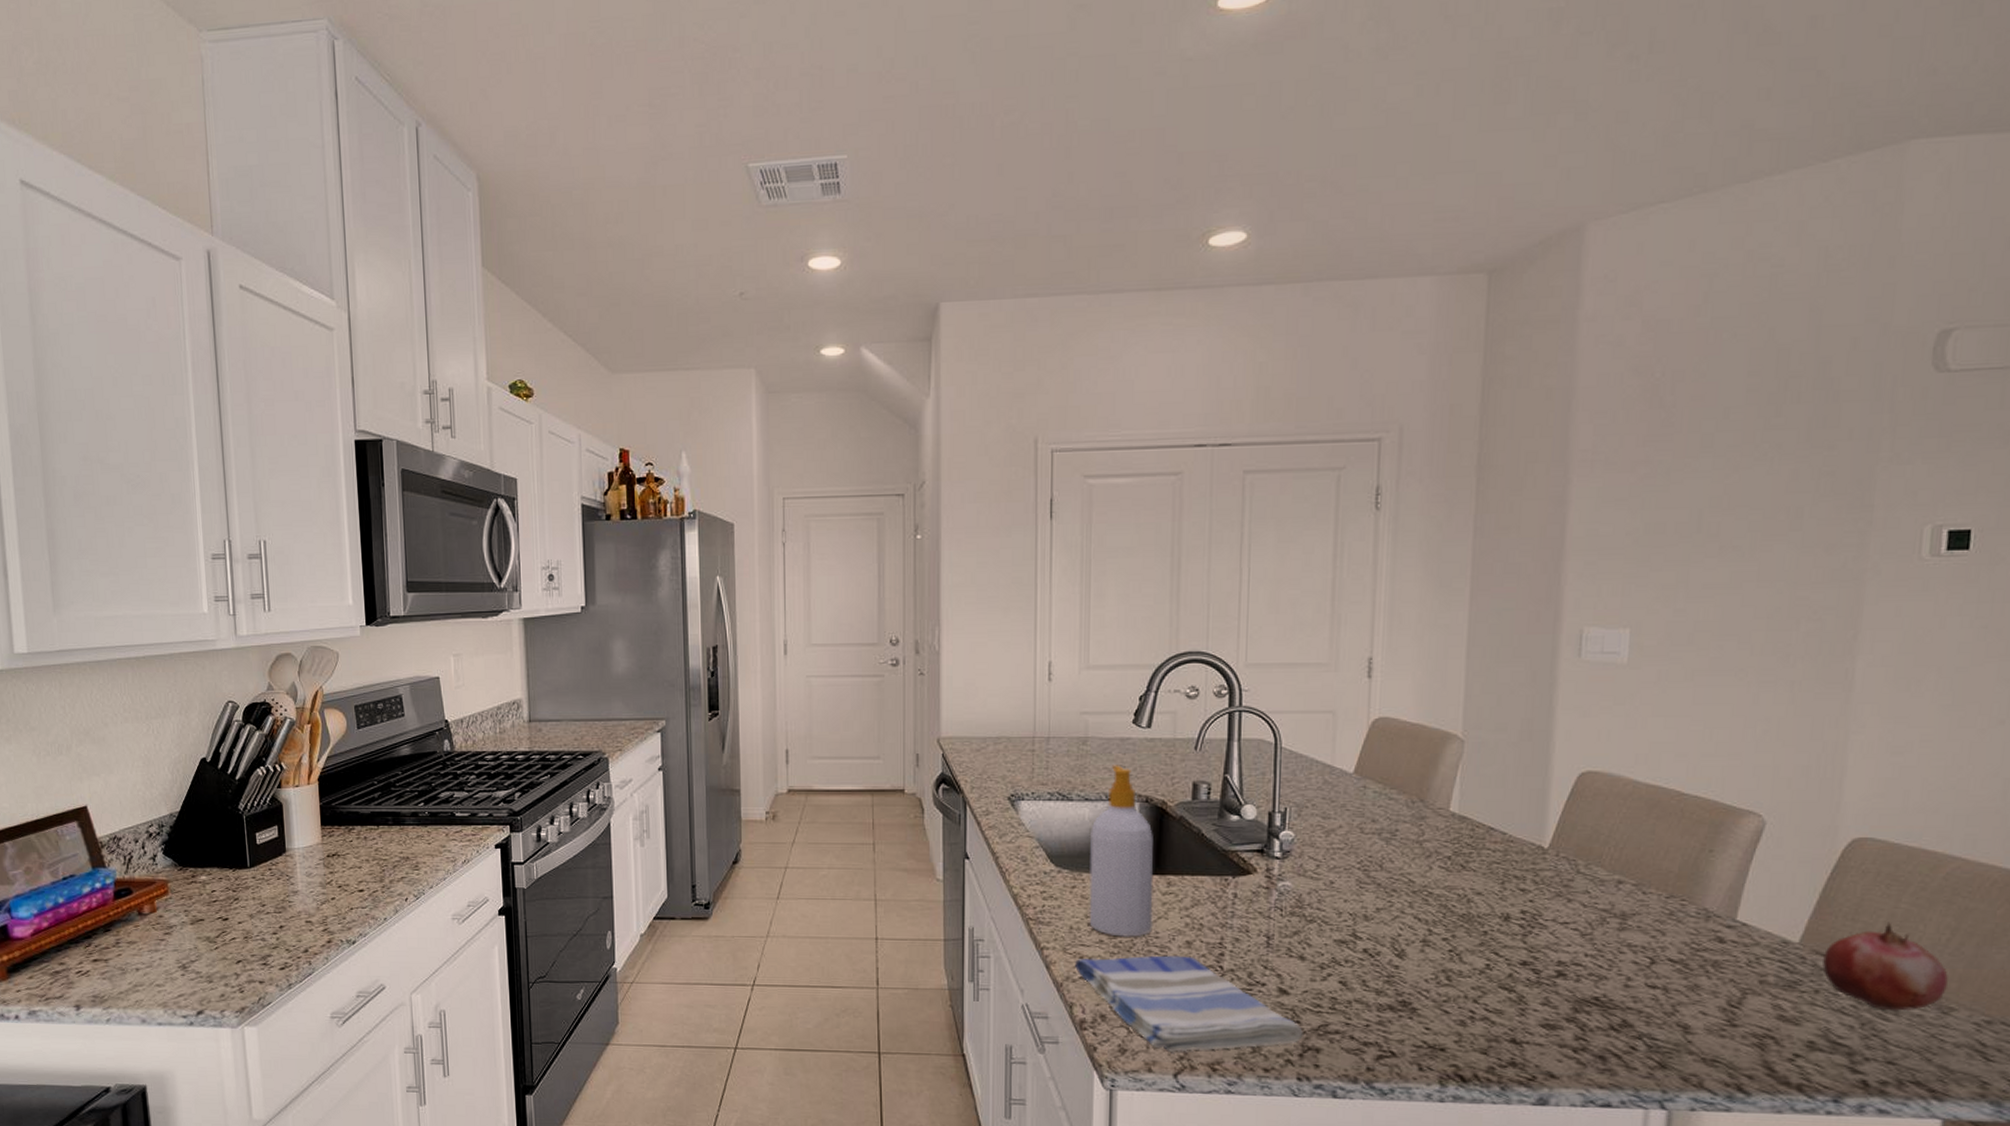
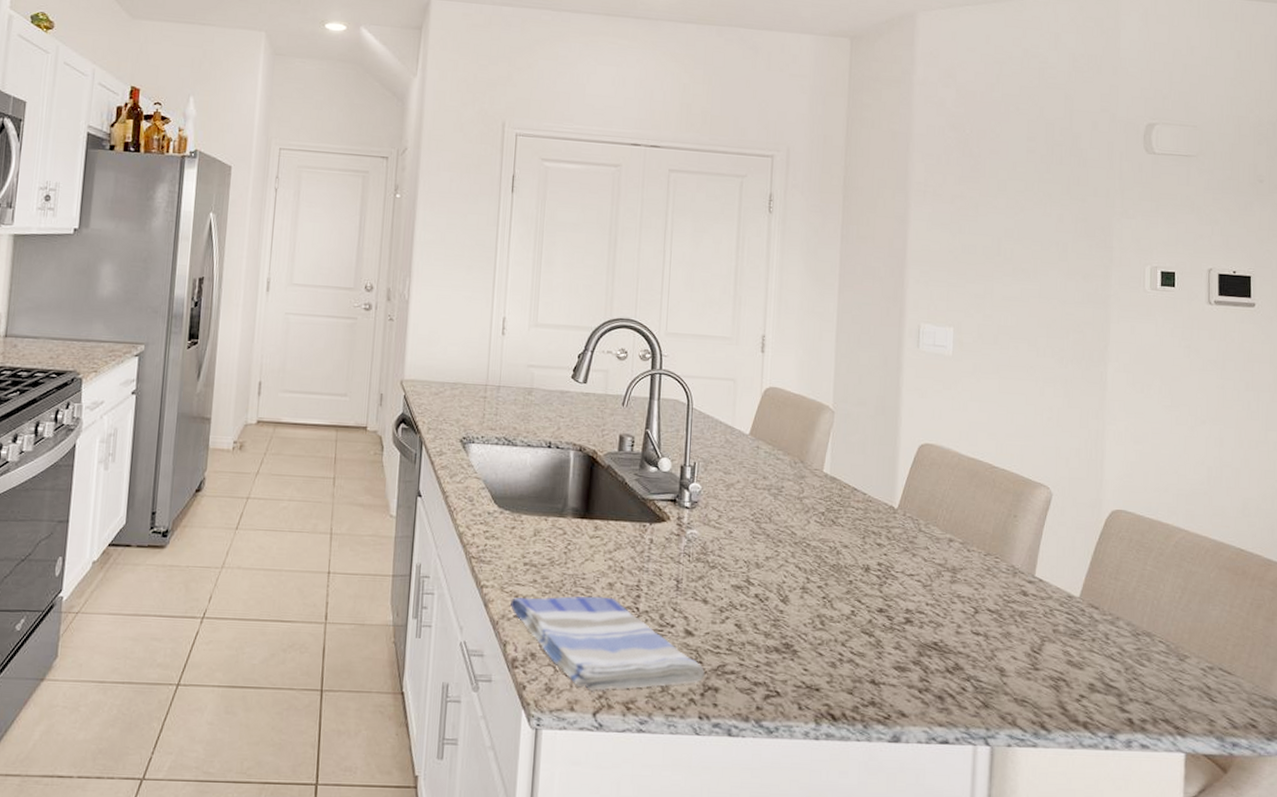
soap bottle: present [1089,765,1154,937] -> none [525,415,585,578]
fruit: present [1822,922,1948,1011] -> none [1096,581,1182,658]

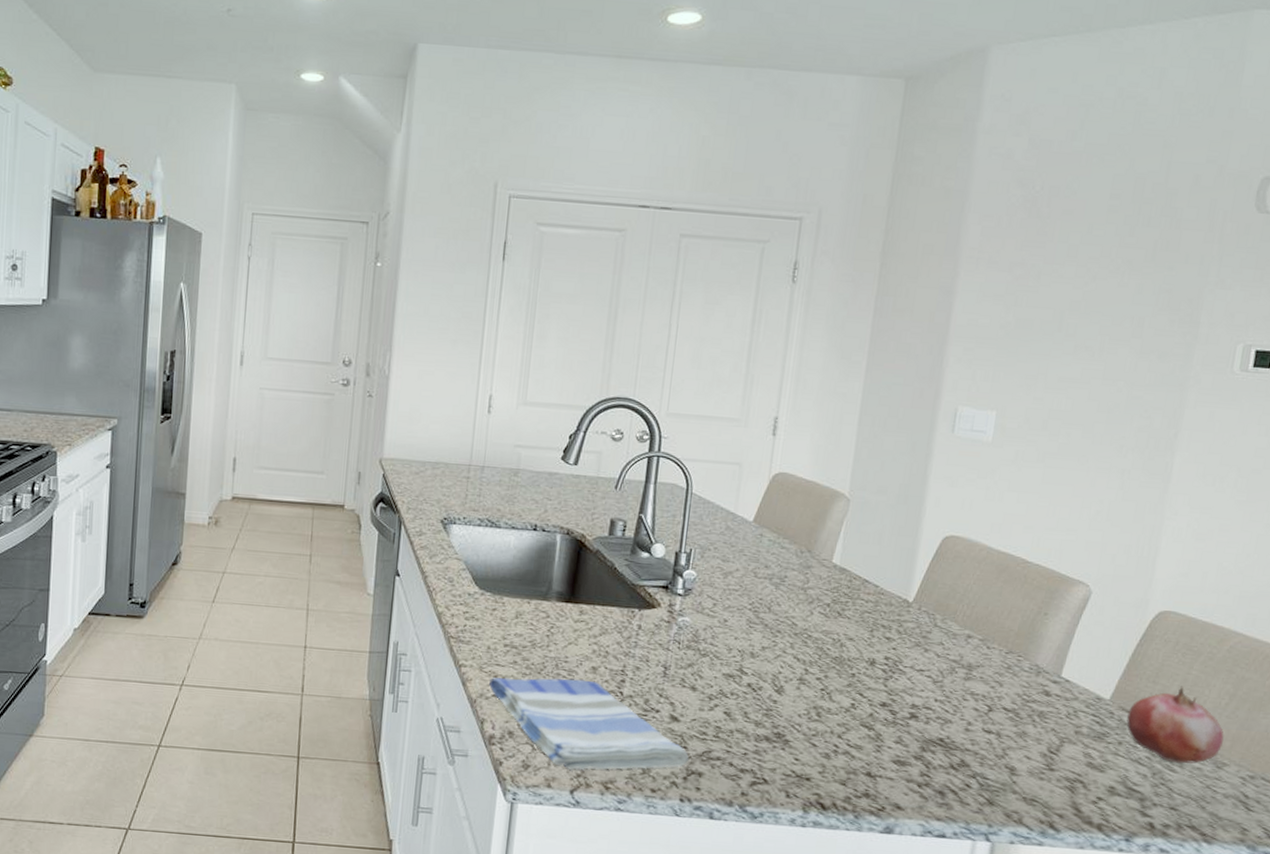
fruit: none [1096,581,1182,658] -> present [1126,686,1224,764]

